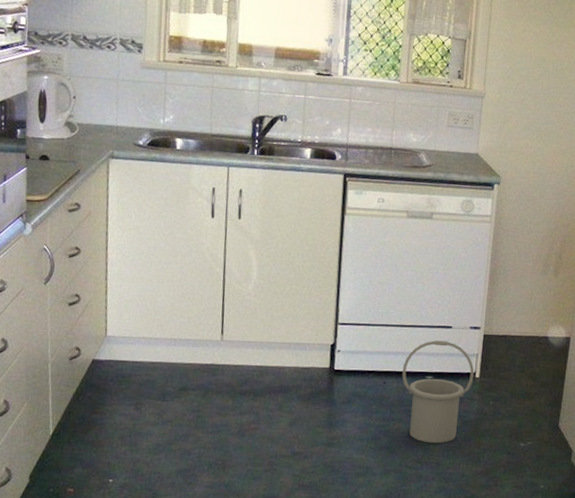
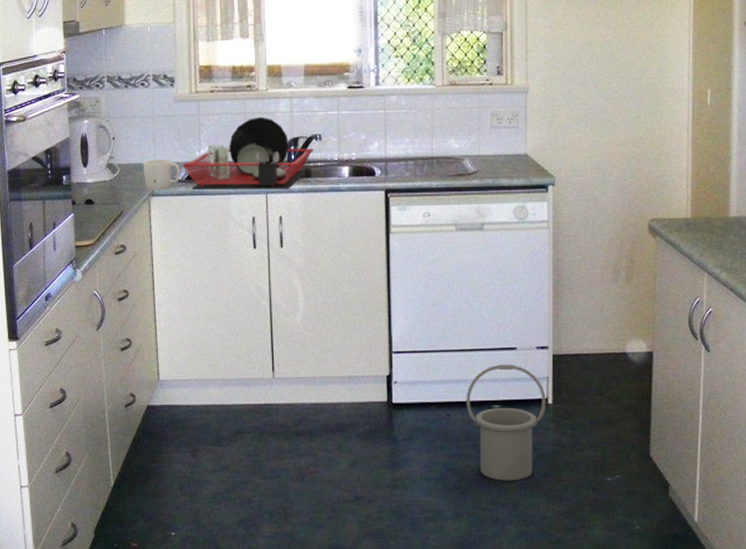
mug: none [103,122,143,154] -> present [143,159,181,191]
dish rack: none [146,92,278,165] -> present [183,116,314,191]

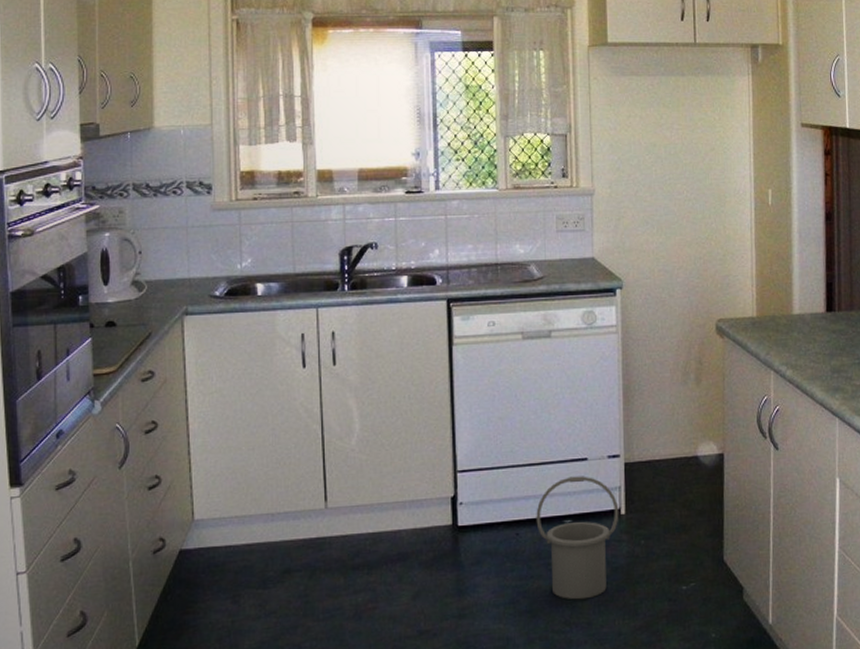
mug: present [143,159,181,191] -> none [175,274,219,309]
dish rack: present [183,116,314,191] -> none [222,225,369,307]

